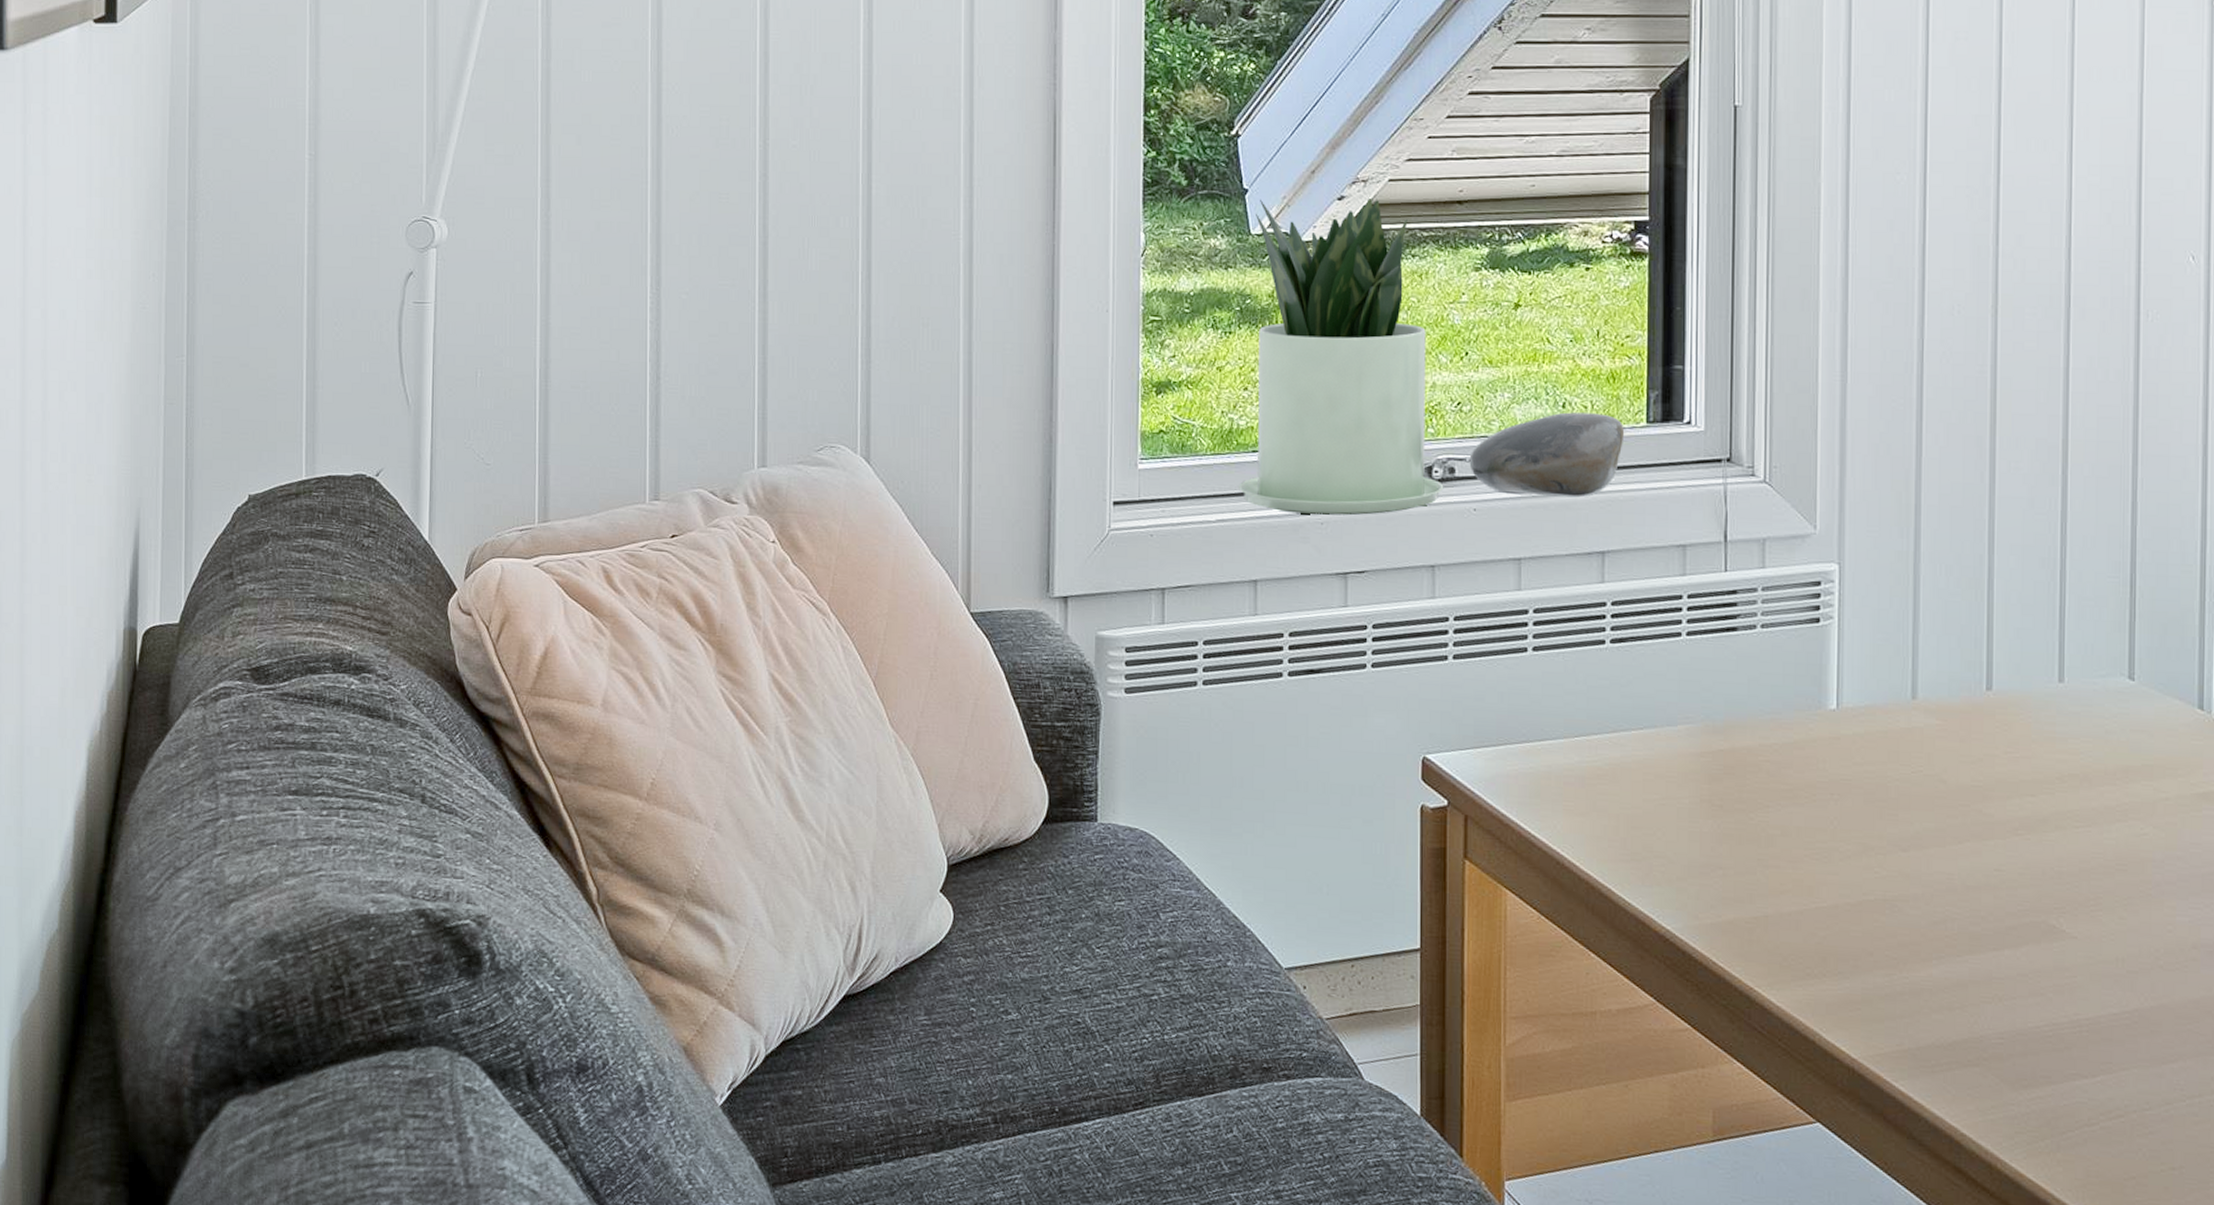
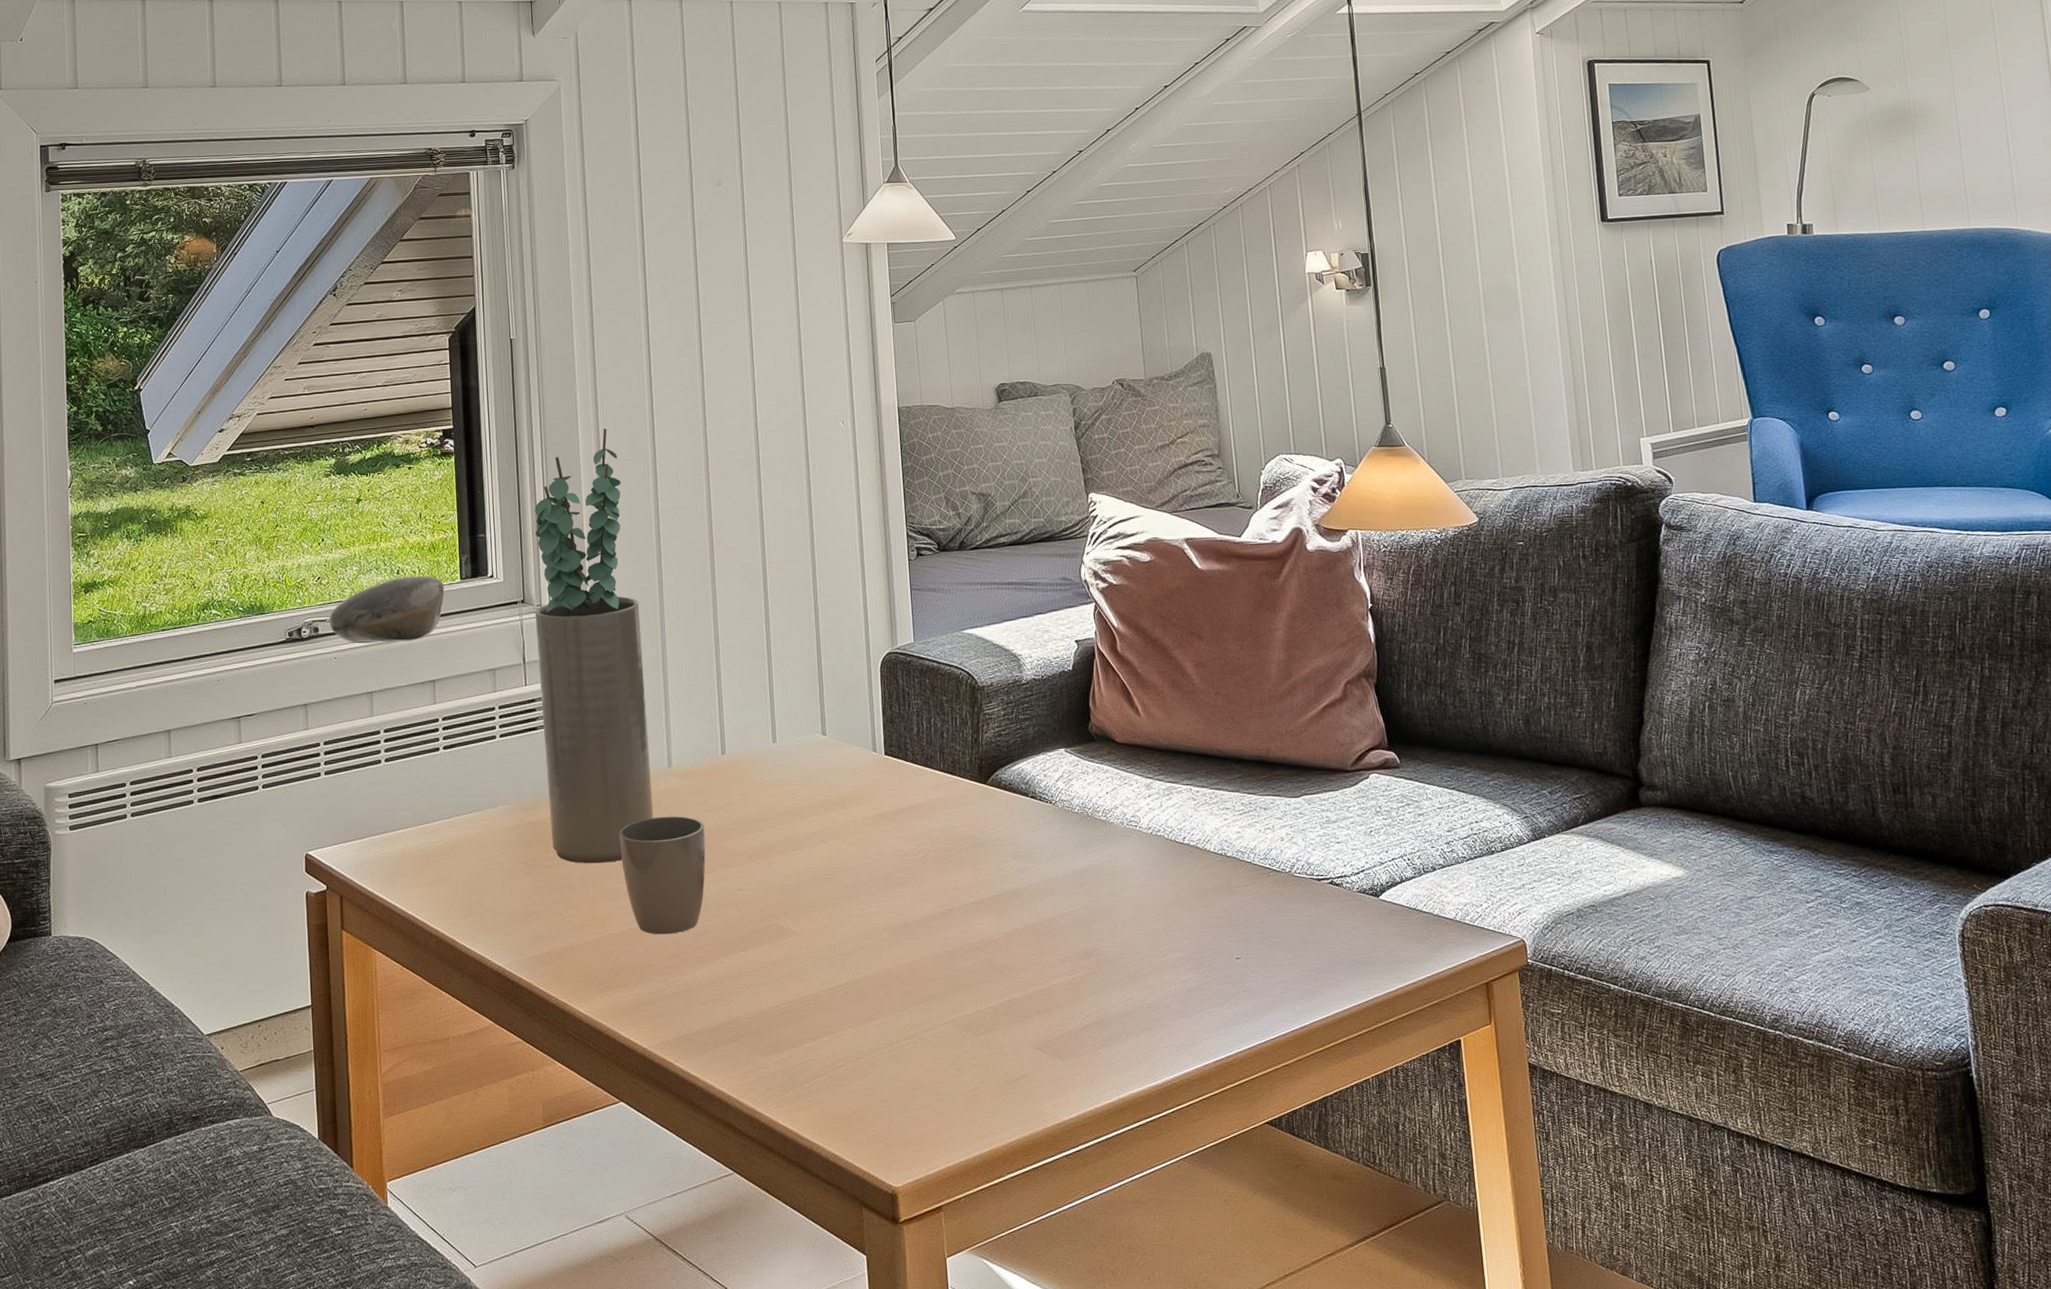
planter: present [1239,199,1444,516] -> none [152,429,311,675]
vase: none [1744,238,1888,815] -> present [534,428,654,864]
cup: none [1838,762,1956,917] -> present [619,816,706,935]

